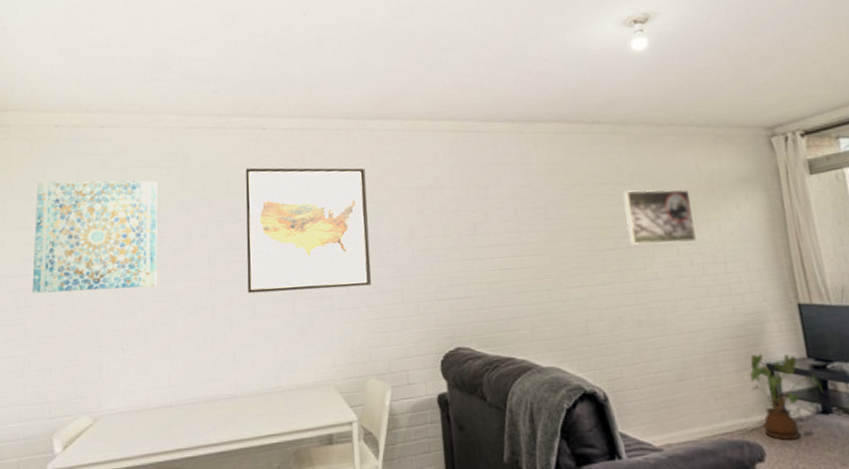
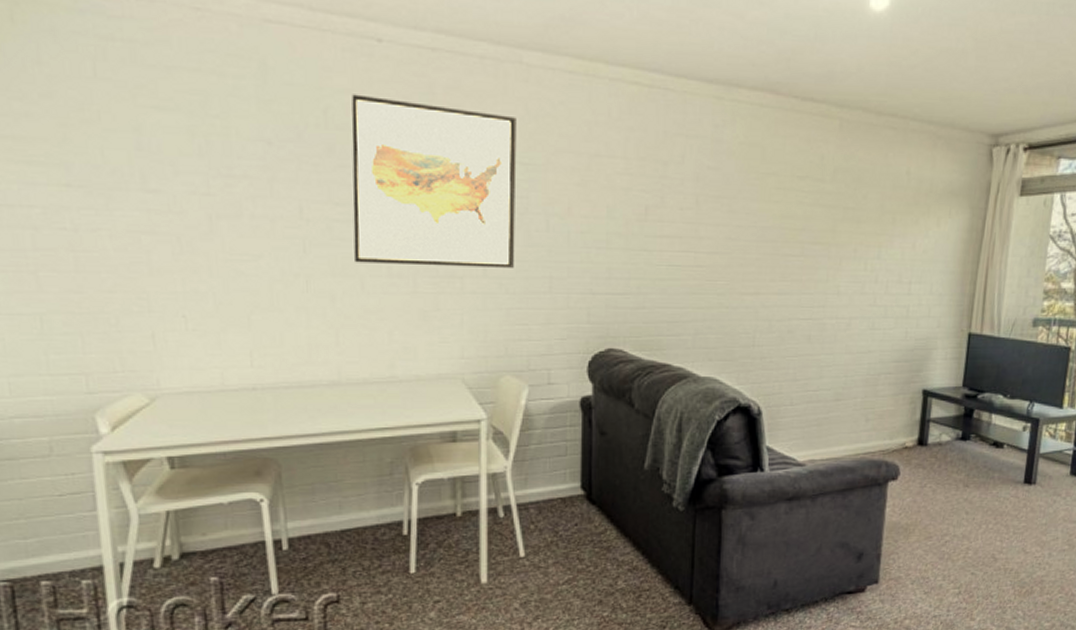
wall art: present [32,180,158,294] -> none [29,70,228,241]
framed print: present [623,189,696,245] -> none [817,188,893,256]
house plant: present [749,353,823,440] -> none [903,379,968,461]

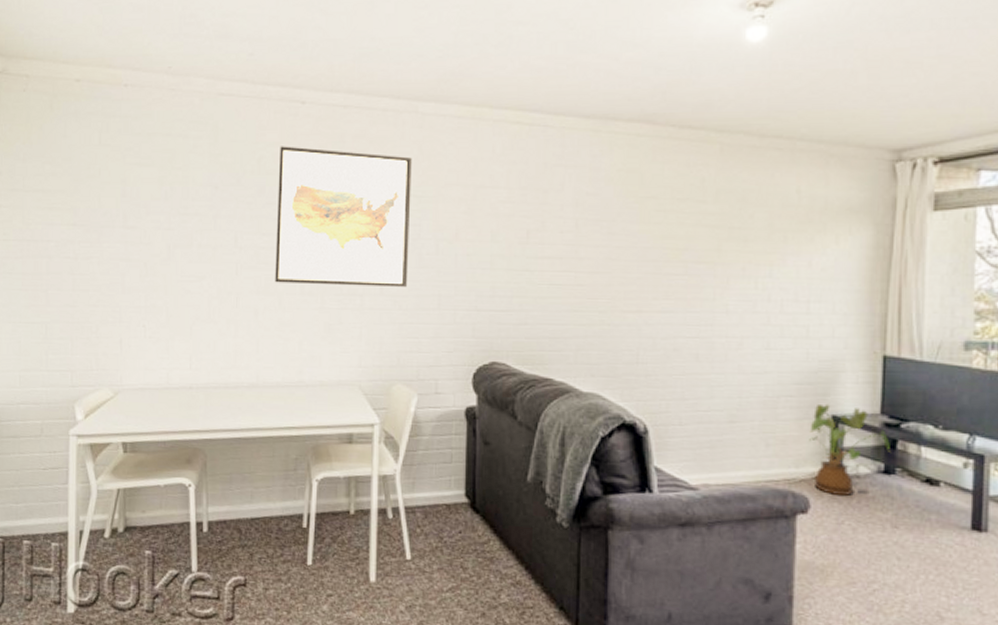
house plant: none [903,379,968,461] -> present [809,403,890,496]

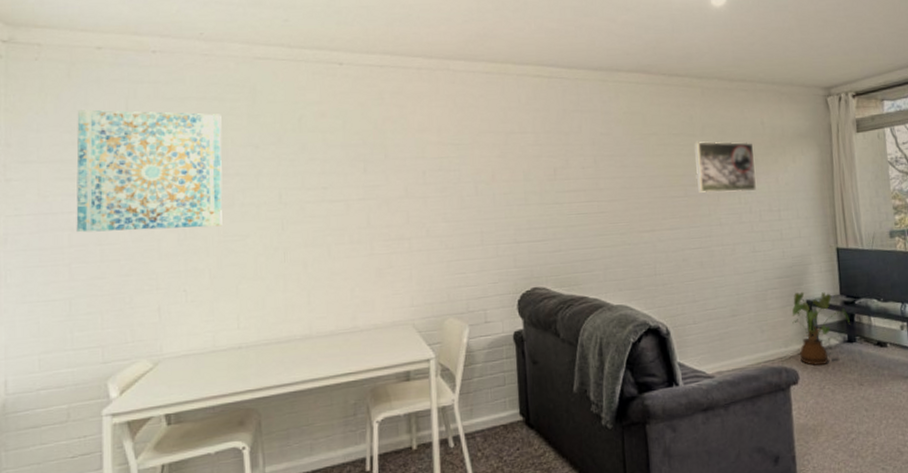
wall art: none [53,142,185,266] -> present [76,109,222,233]
wall art: present [275,146,412,287] -> none [320,104,452,234]
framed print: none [701,209,783,274] -> present [694,141,756,193]

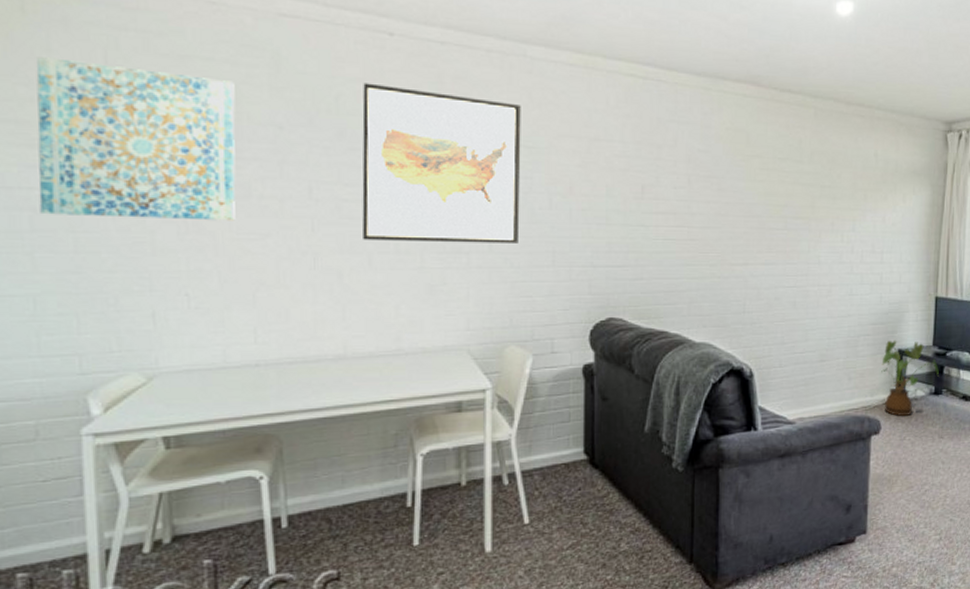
wall art: none [320,104,452,234] -> present [362,83,521,243]
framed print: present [694,141,756,193] -> none [798,168,864,229]

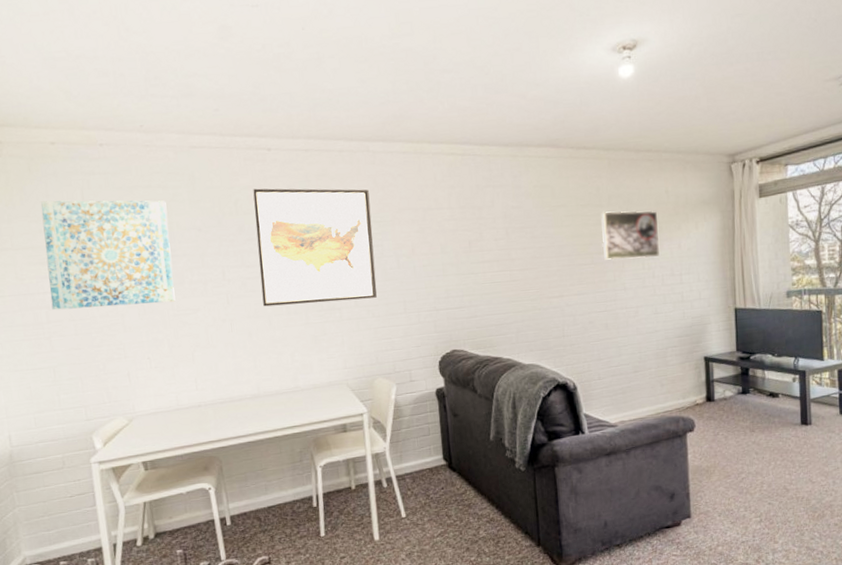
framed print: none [798,168,864,229] -> present [601,210,659,260]
house plant: present [881,340,939,416] -> none [690,349,745,415]

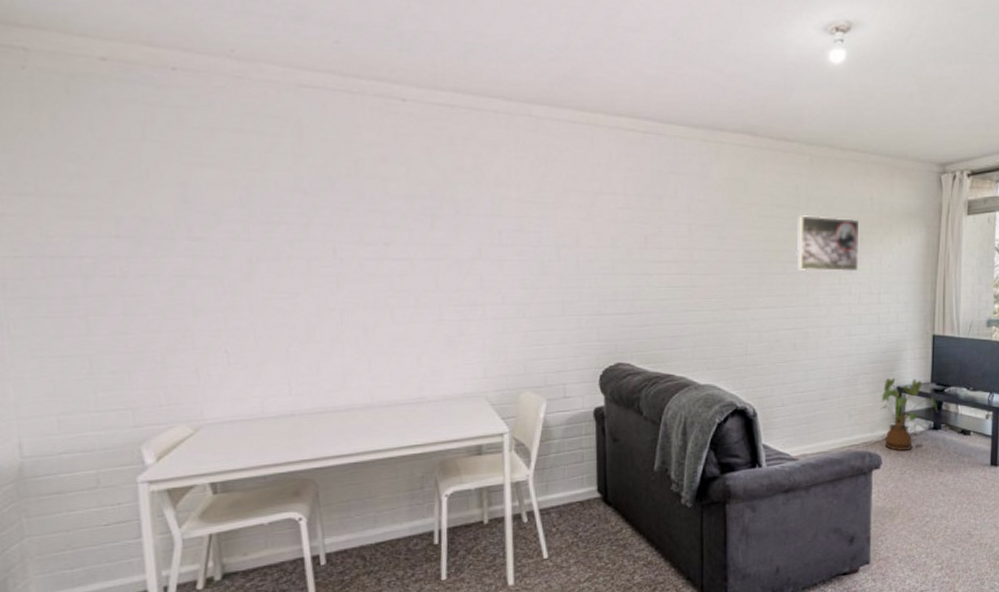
wall art: present [41,200,176,311] -> none [82,135,267,282]
wall art: present [253,188,377,307] -> none [380,147,530,296]
house plant: none [690,349,745,415] -> present [881,377,937,451]

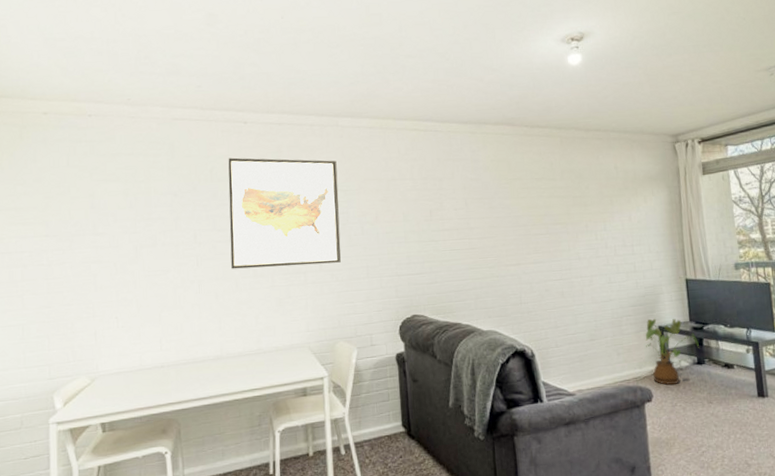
wall art: none [380,147,530,296] -> present [228,157,341,269]
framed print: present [796,214,860,272] -> none [555,184,611,231]

